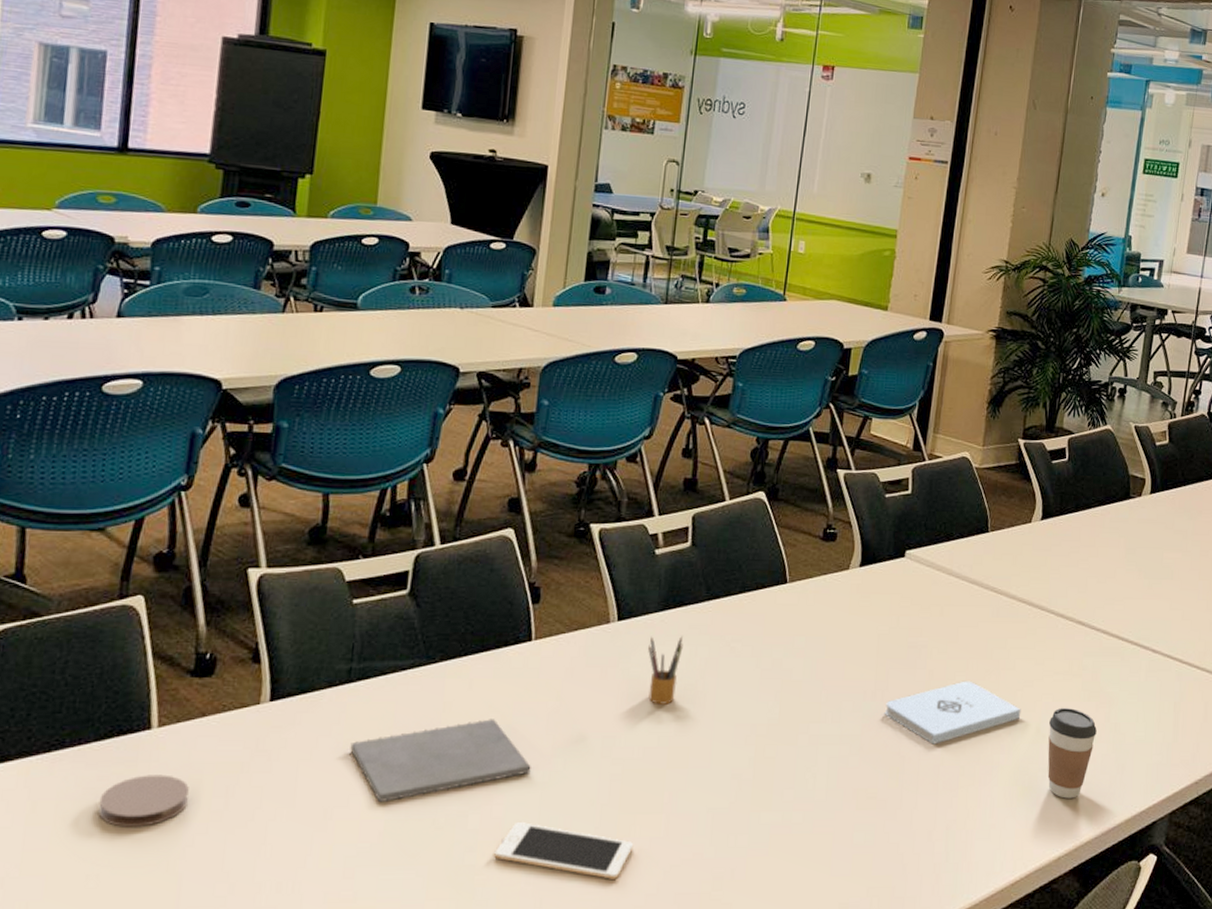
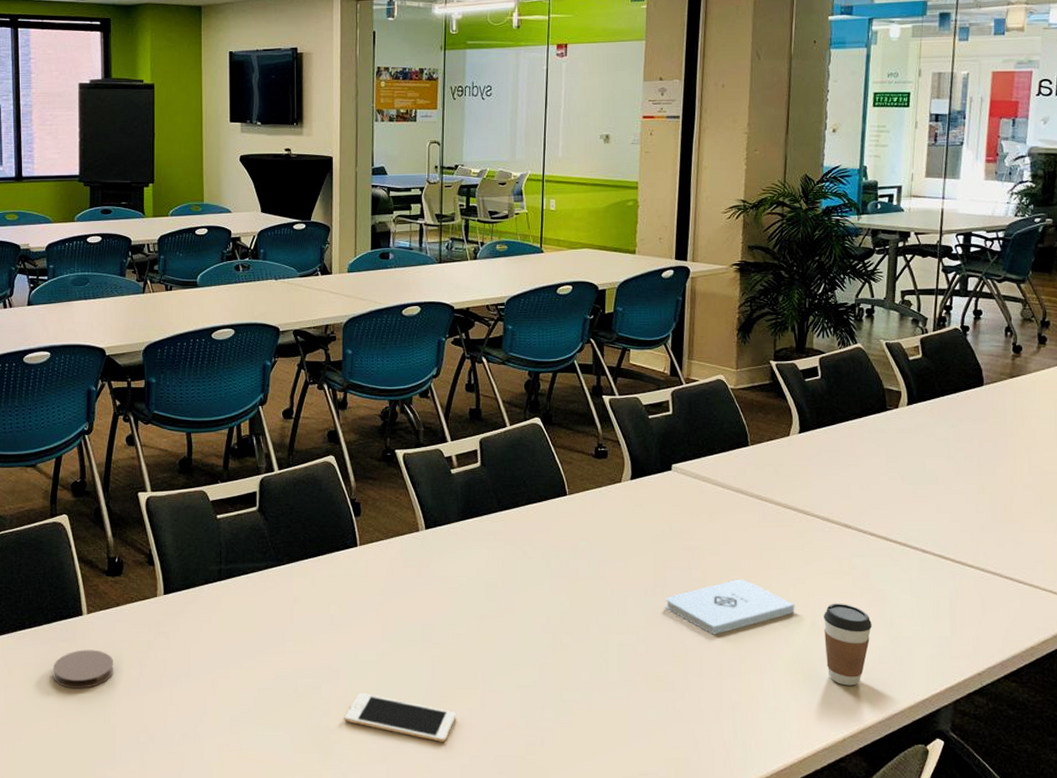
notepad: present [350,719,531,802] -> none [226,609,367,674]
pencil box: present [648,636,683,704] -> none [453,542,482,599]

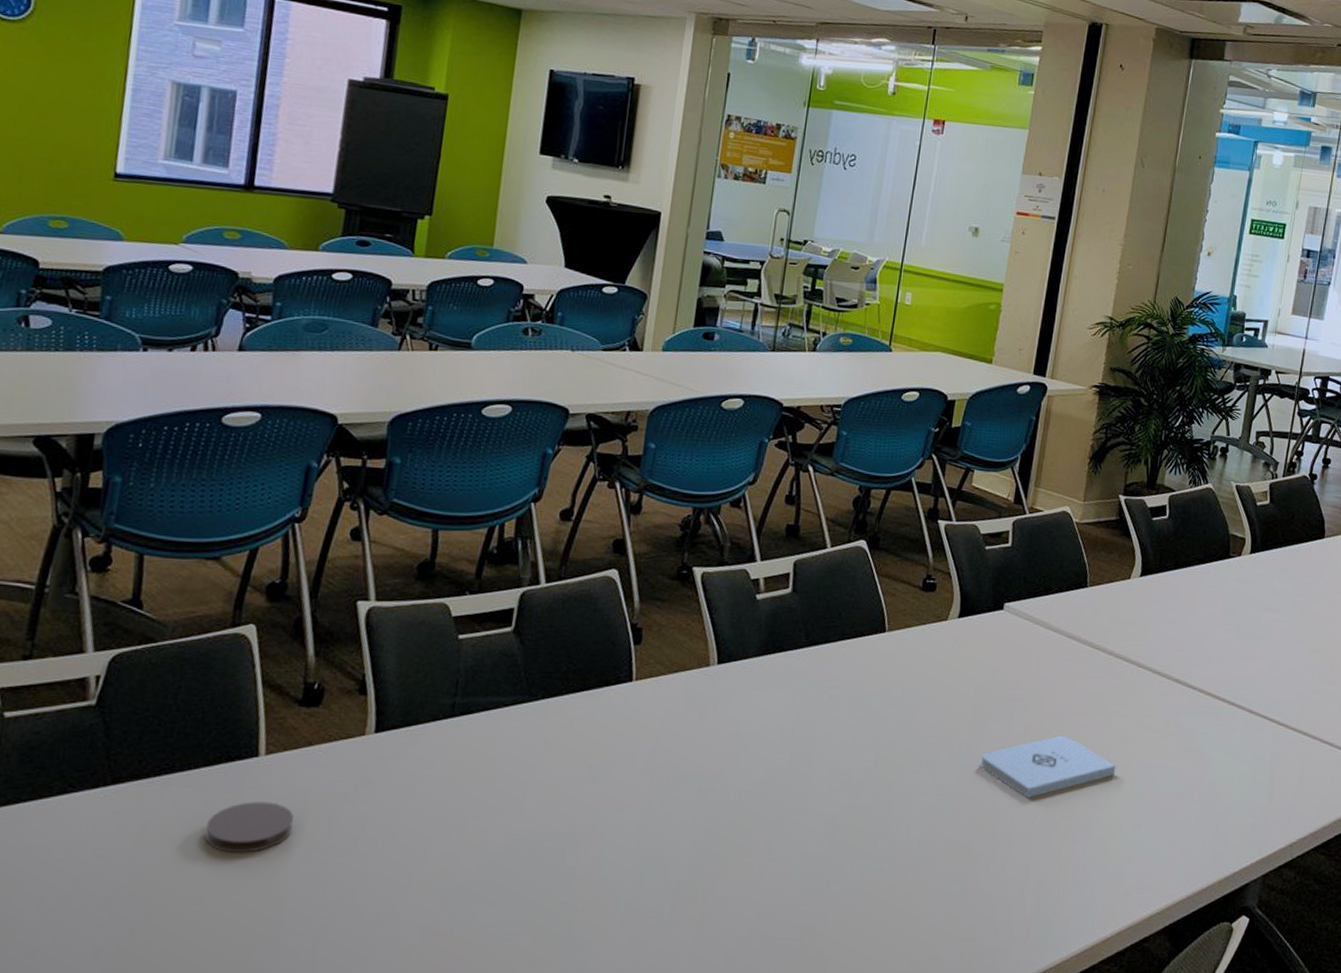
cell phone: present [344,693,457,742] -> none [589,862,728,922]
coffee cup: present [824,603,872,686] -> none [1141,765,1192,857]

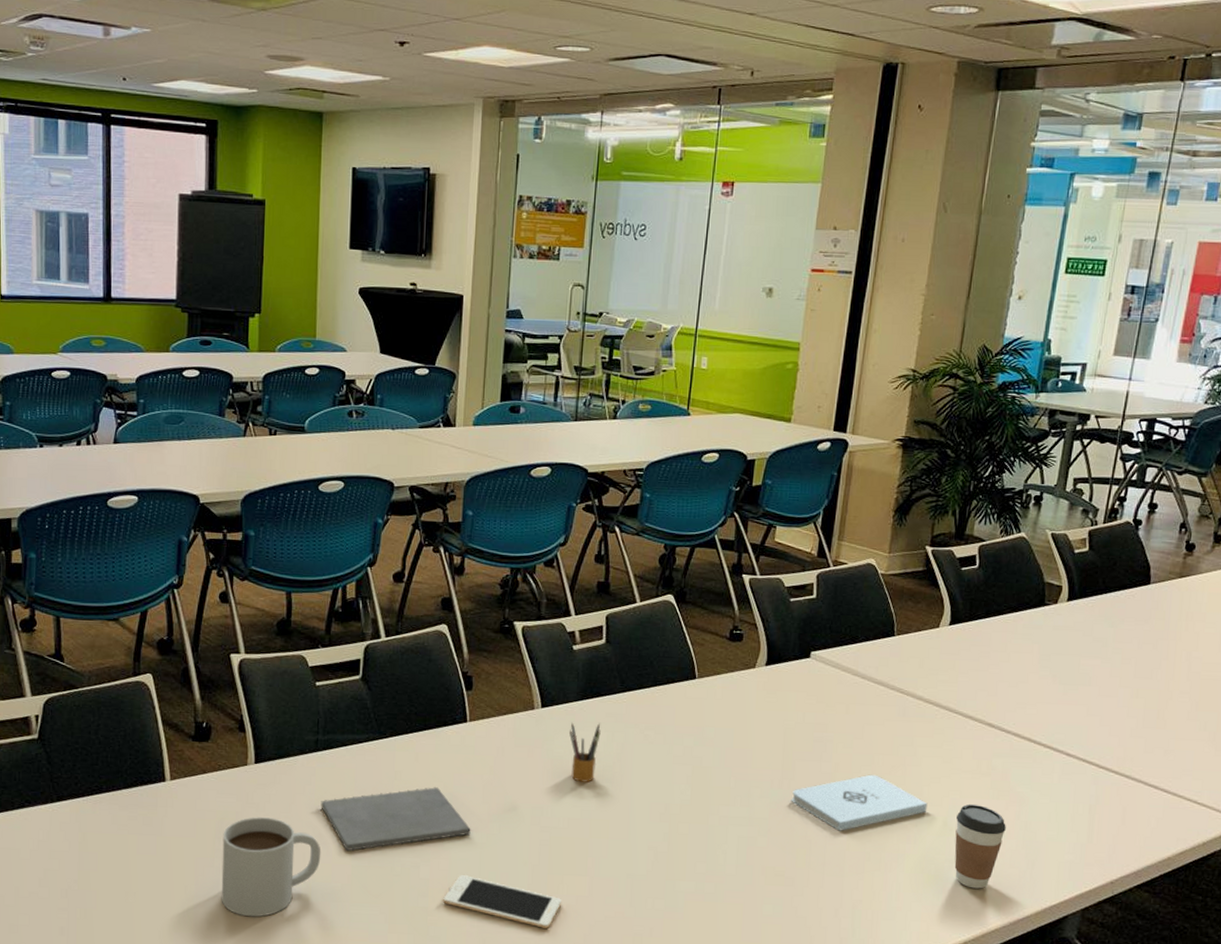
coaster: present [204,801,294,853] -> none [131,817,197,858]
mug: none [315,798,448,924] -> present [221,817,321,917]
notepad: none [451,757,629,836] -> present [321,787,471,851]
cell phone: none [589,862,728,922] -> present [443,875,562,928]
pencil box: none [746,680,782,749] -> present [569,722,601,782]
coffee cup: none [1141,765,1192,857] -> present [954,803,1006,889]

